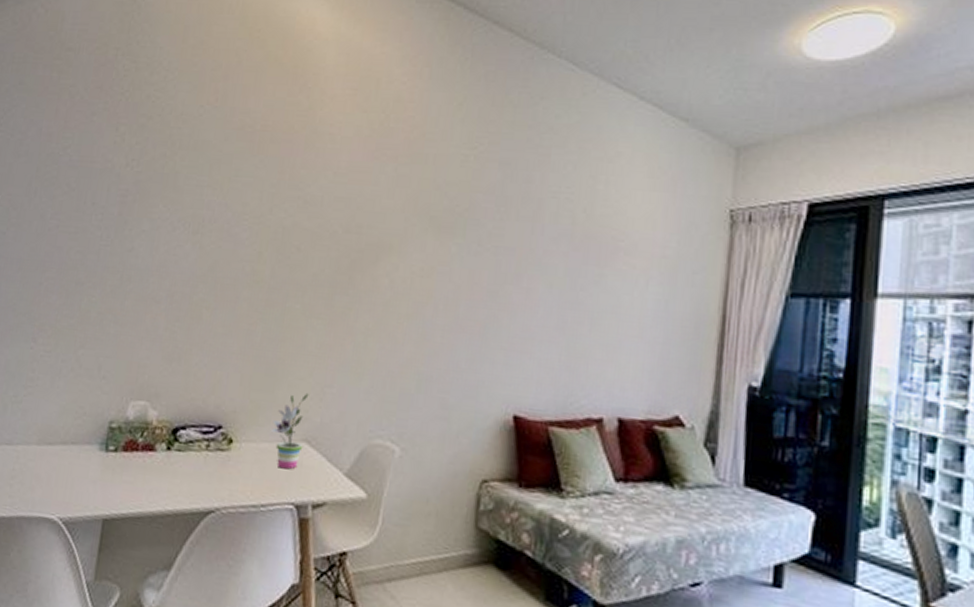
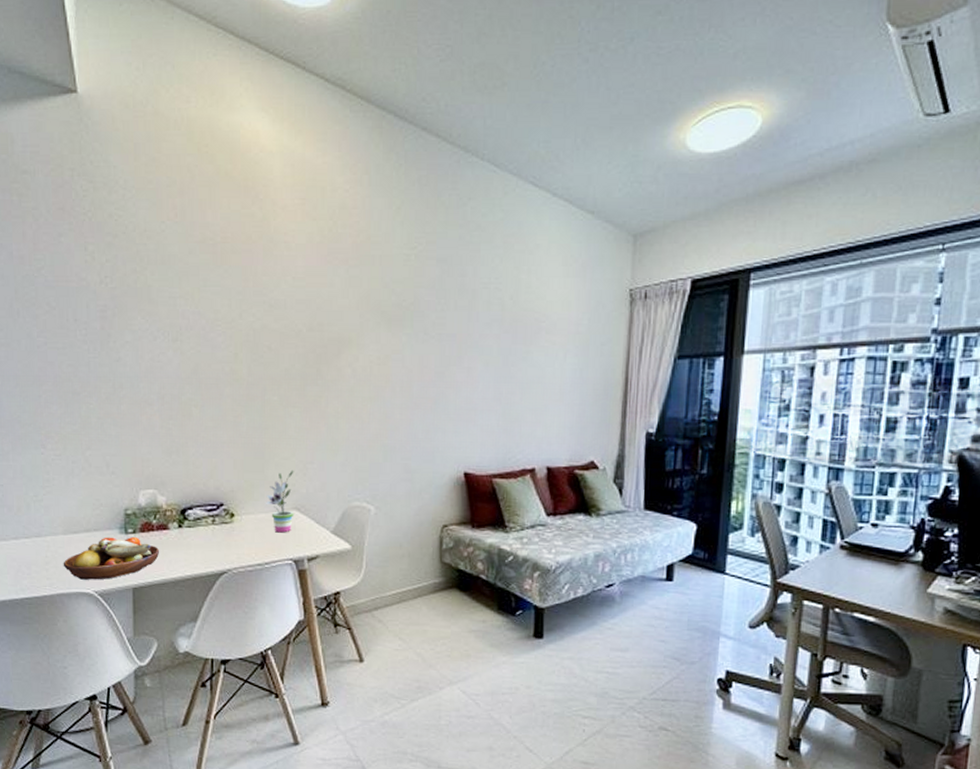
fruit bowl: none [30,452,141,505] -> present [63,536,160,580]

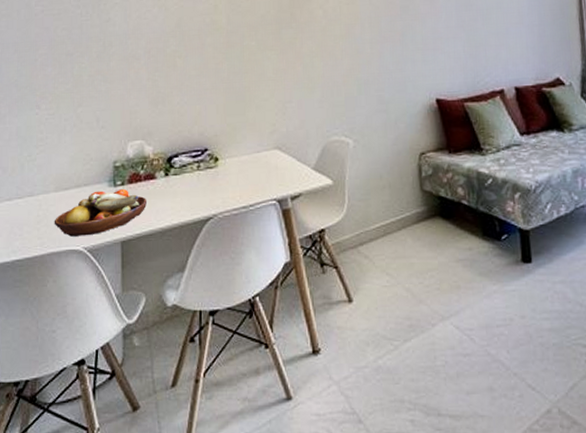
potted plant: present [266,470,294,533] -> none [248,110,276,174]

